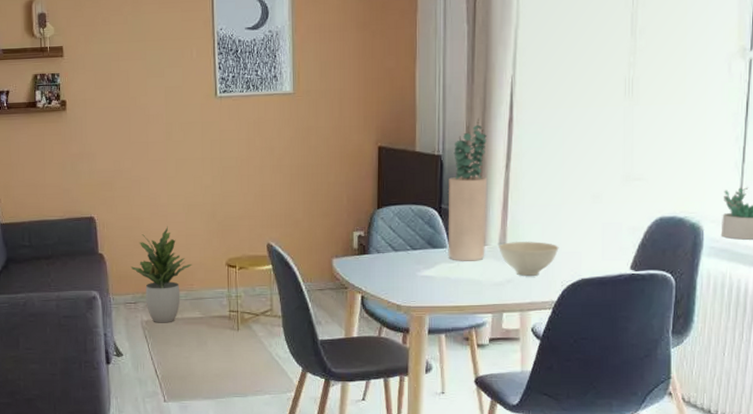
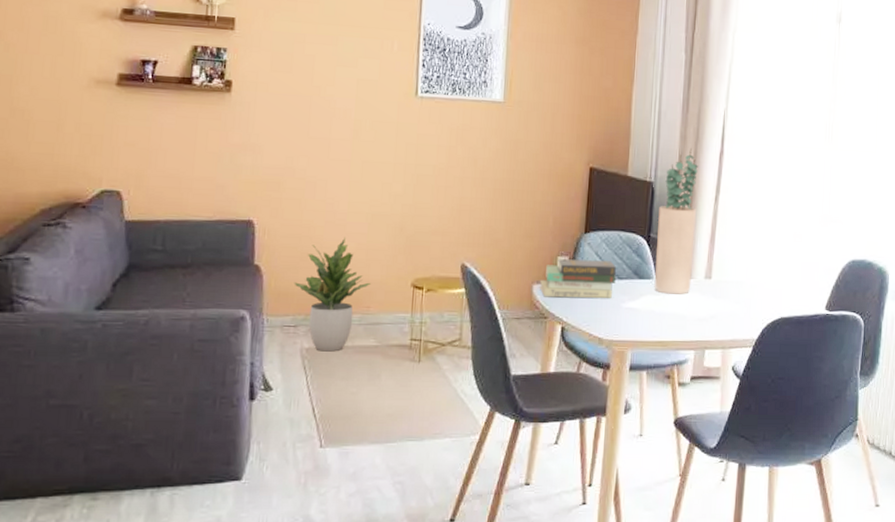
books: none [338,233,411,270] -> present [539,259,617,299]
bowl: present [499,242,559,276] -> none [704,276,761,312]

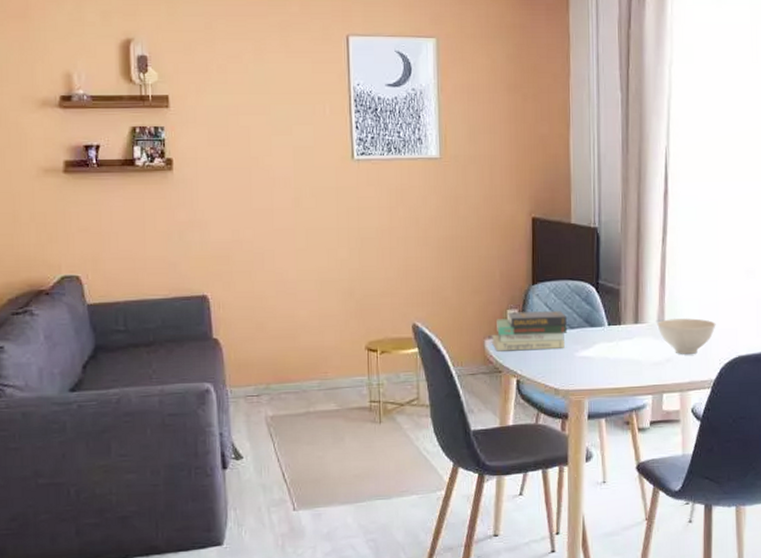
potted plant: present [294,237,371,352] -> none [252,305,326,419]
vase: present [654,148,698,295] -> none [605,190,644,340]
bowl: none [704,276,761,312] -> present [657,318,716,354]

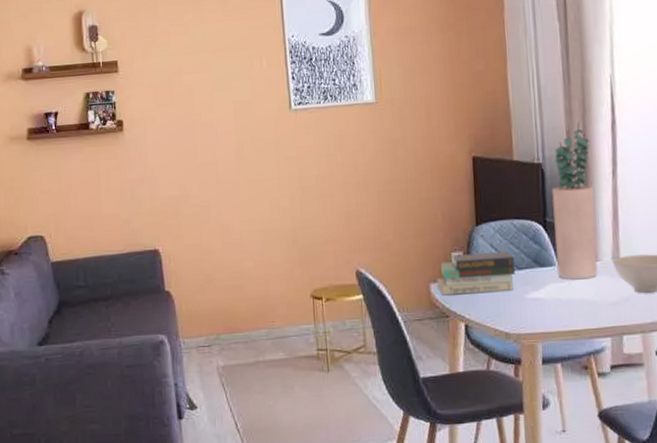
vase: none [605,190,644,340] -> present [552,122,598,280]

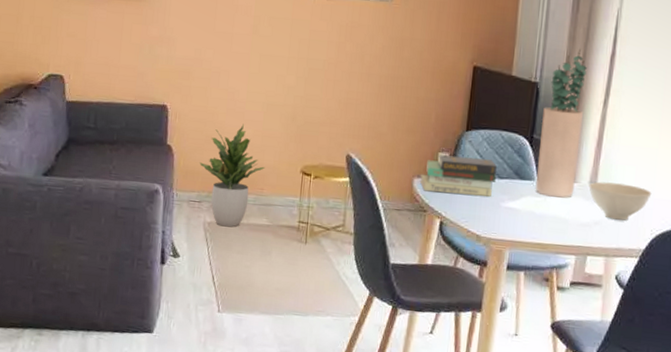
potted plant: none [202,256,272,368] -> present [199,124,265,227]

